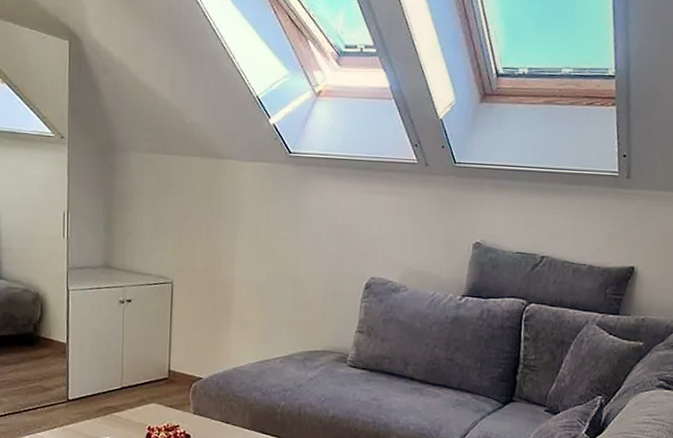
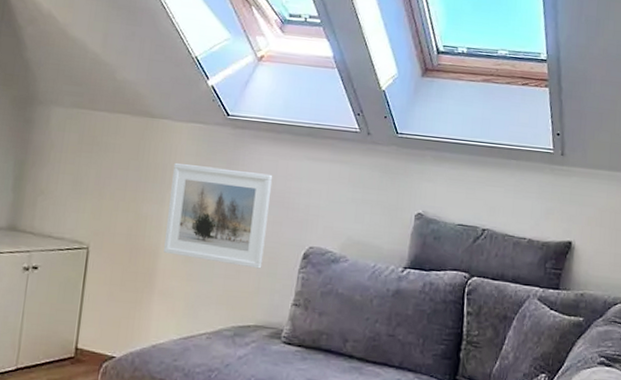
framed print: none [238,202,335,299] -> present [164,163,273,269]

